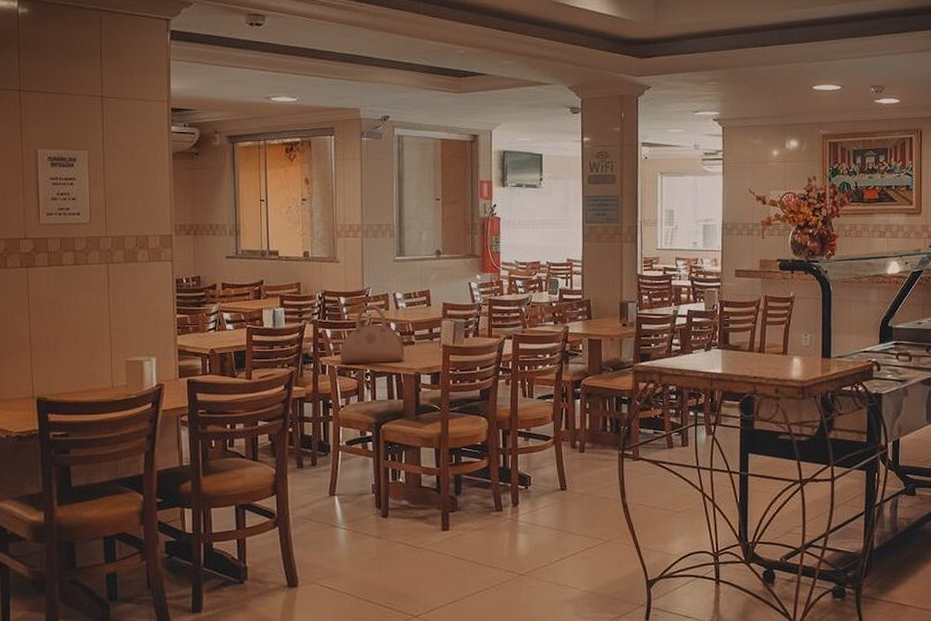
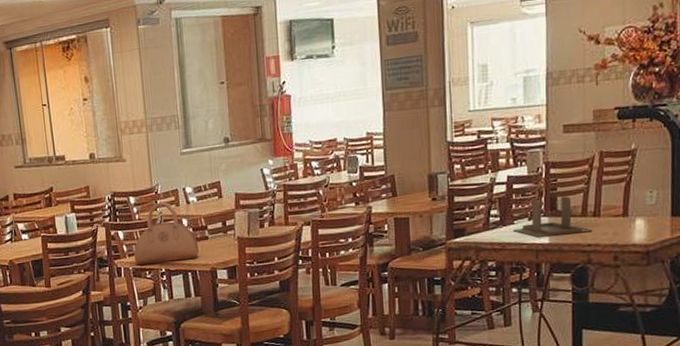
napkin holder: none [692,332,758,368] -> present [513,196,593,239]

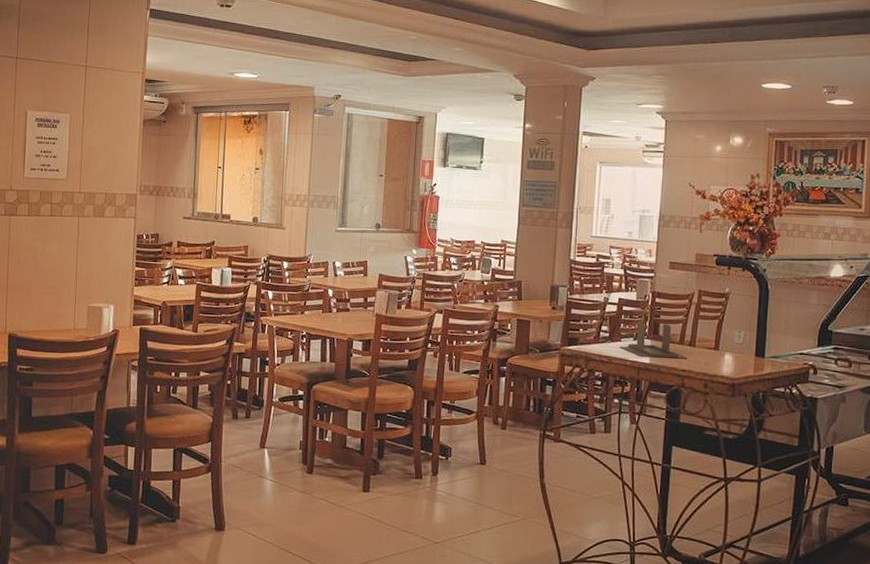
handbag: present [134,202,200,265] -> none [279,271,340,327]

